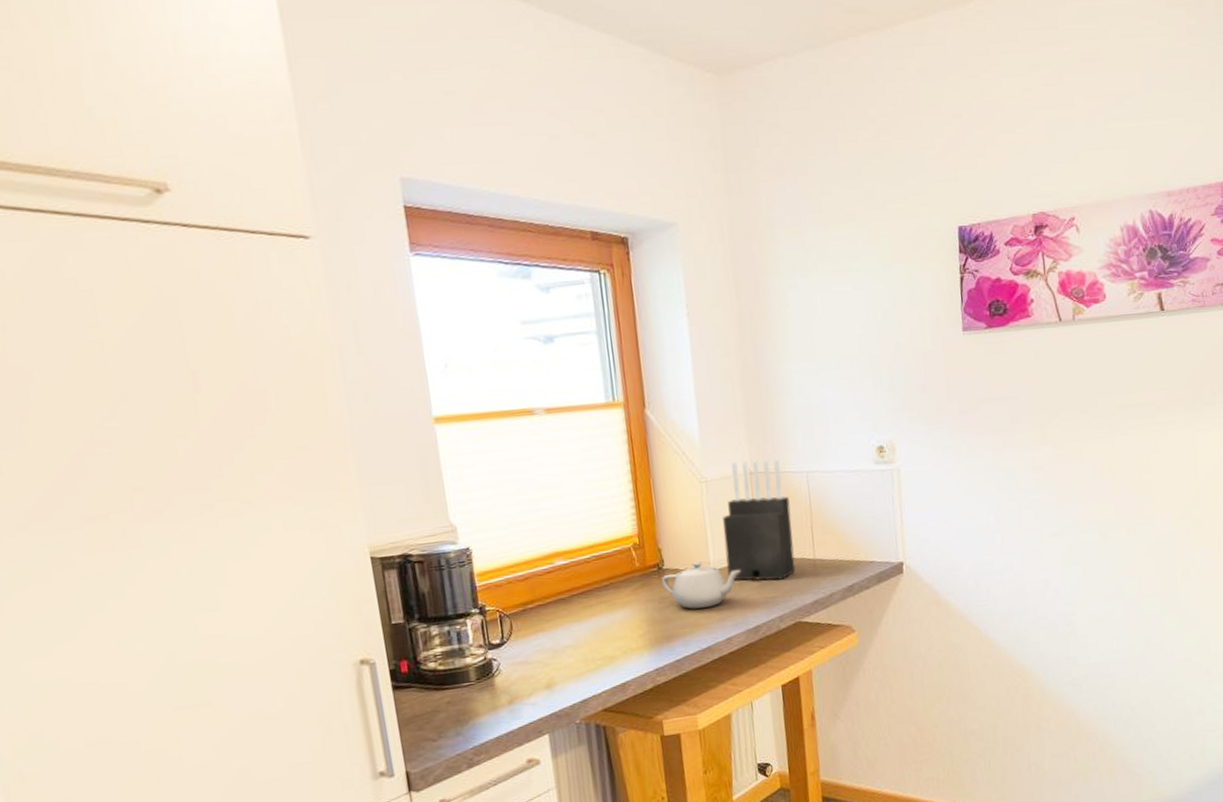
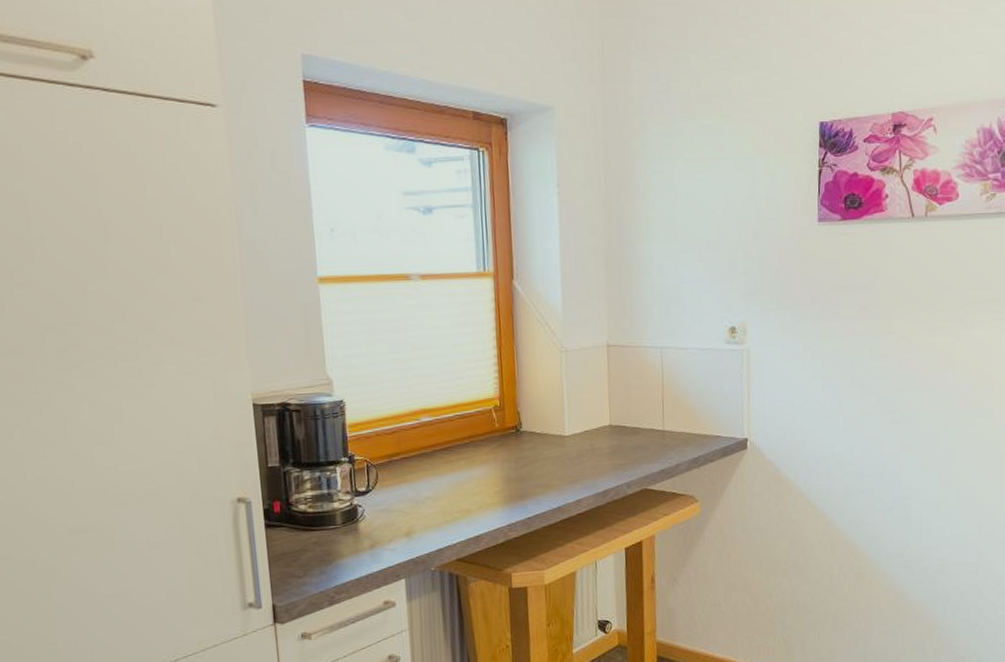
teapot: present [661,561,740,609] -> none [518,426,593,471]
knife block: present [723,459,796,581] -> none [579,333,645,448]

